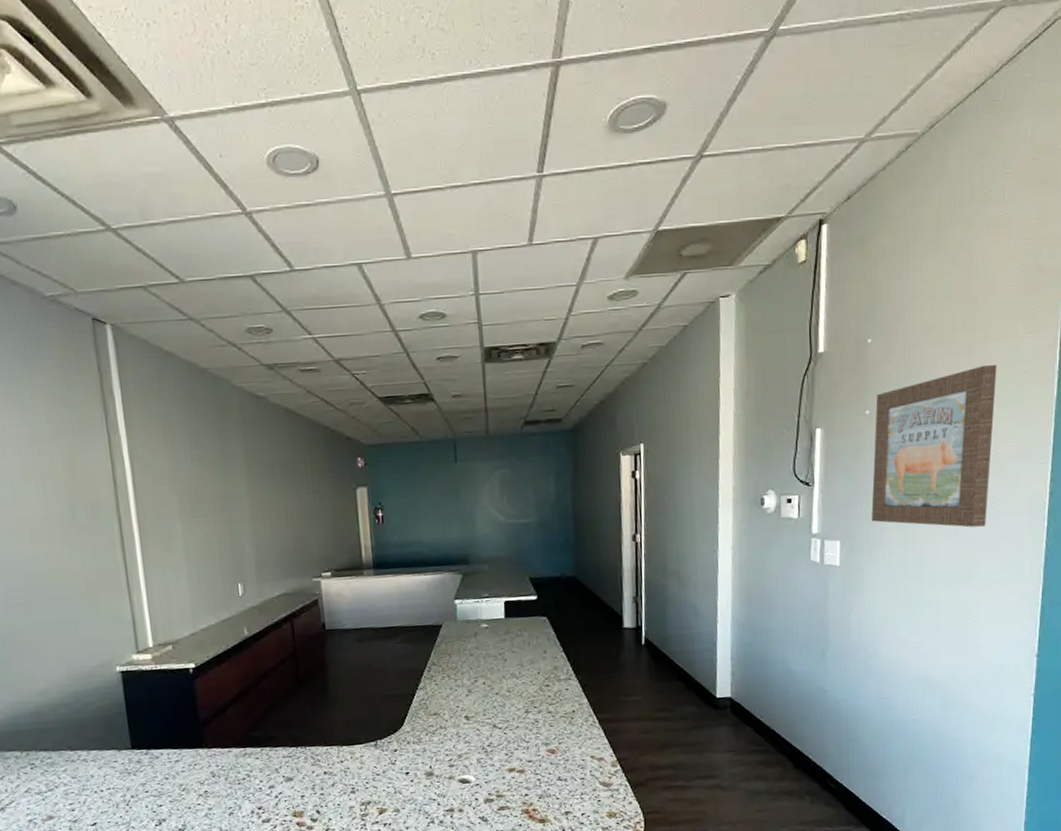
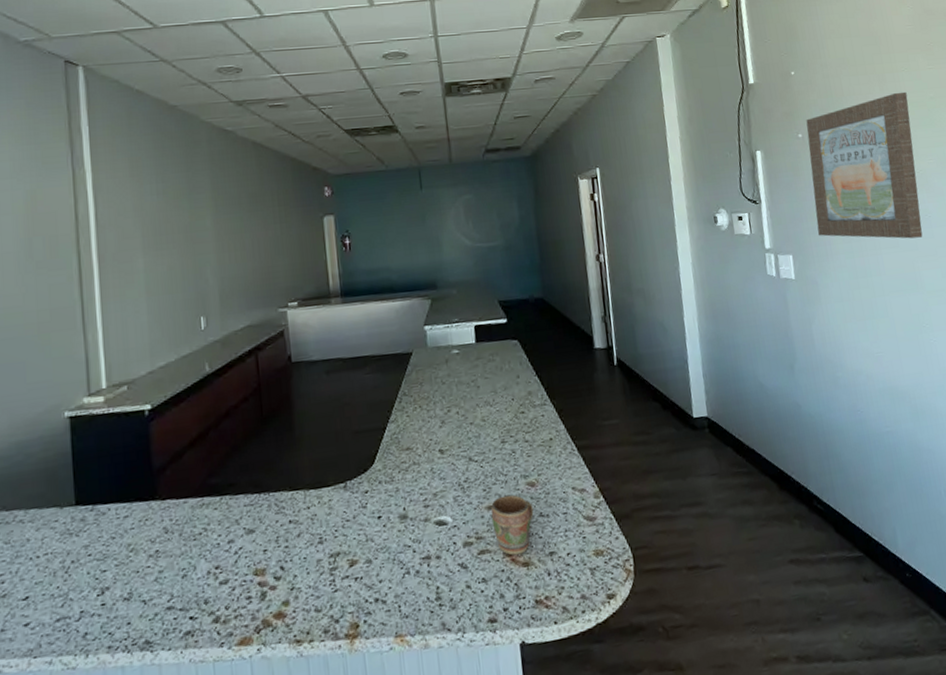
mug: none [511,759,552,813] -> present [490,494,534,556]

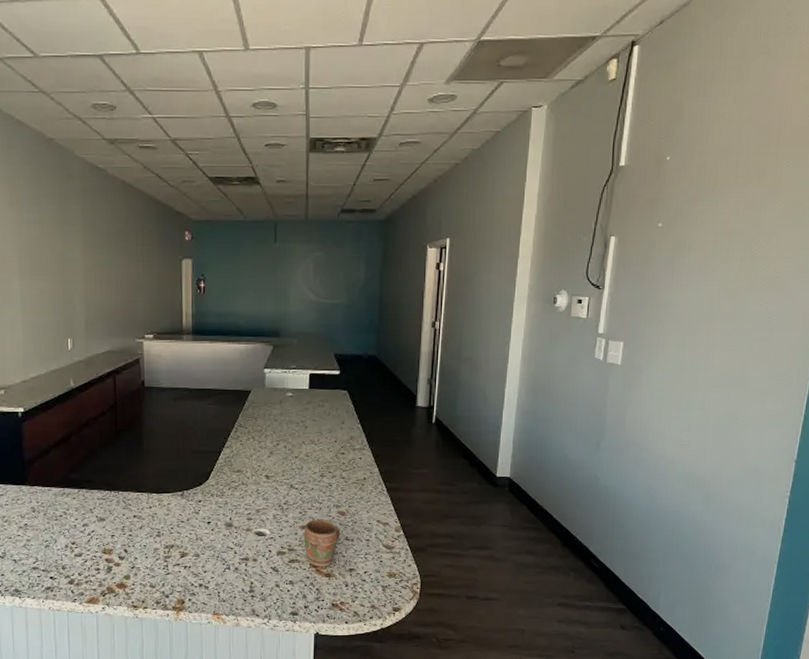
wall art: present [806,91,923,239] -> none [655,188,785,339]

